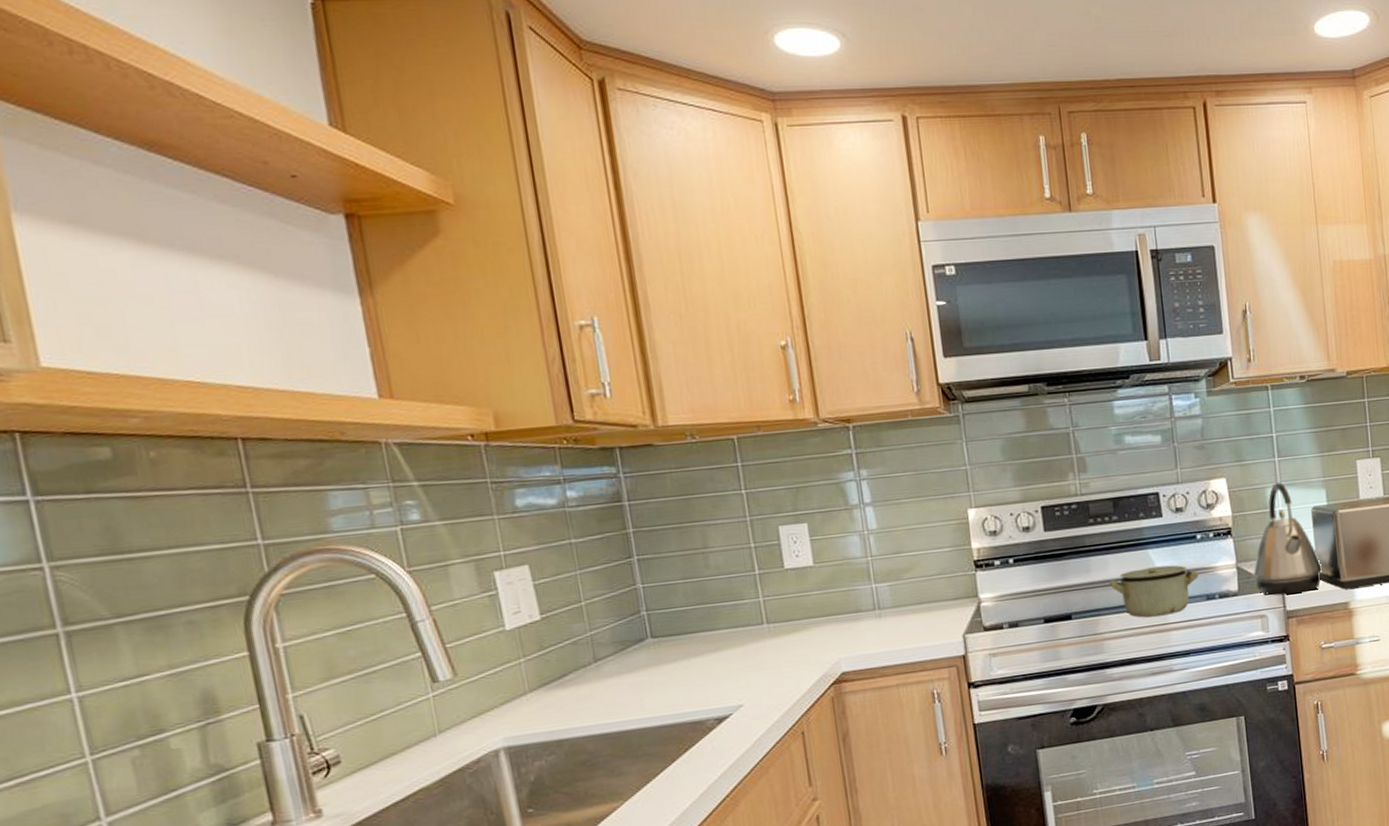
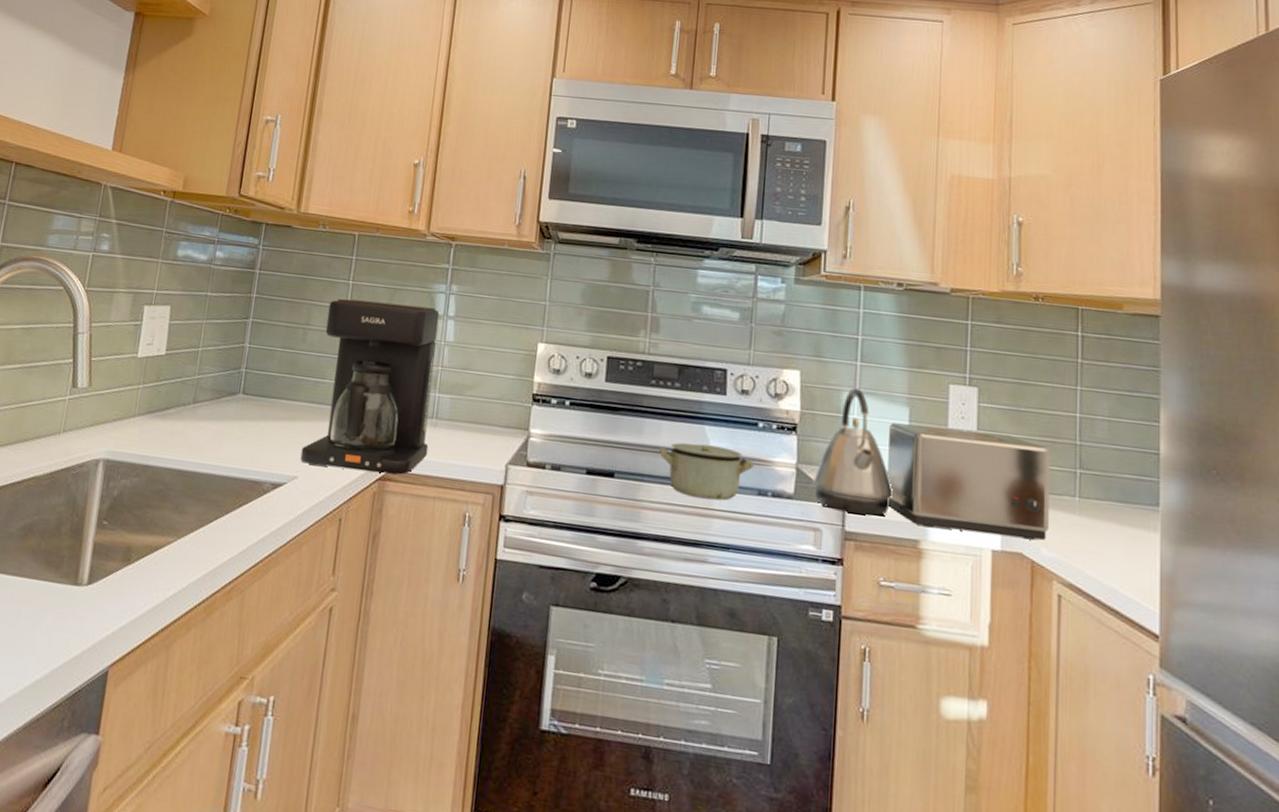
coffee maker: none [725,498,879,689] -> present [300,298,440,476]

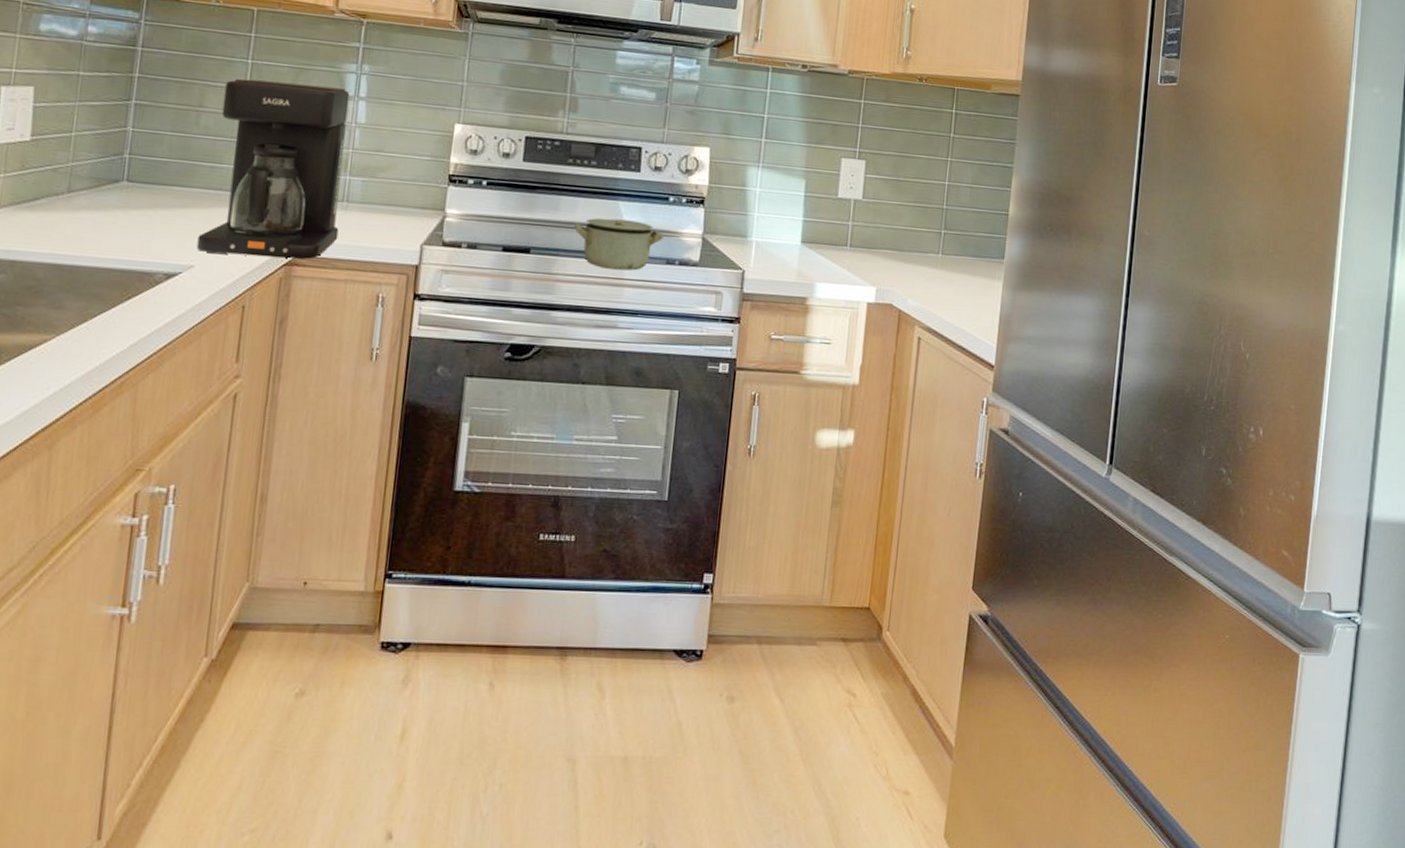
kettle: present [813,388,894,517] -> none [717,163,788,279]
toaster: present [887,422,1050,540] -> none [782,194,922,293]

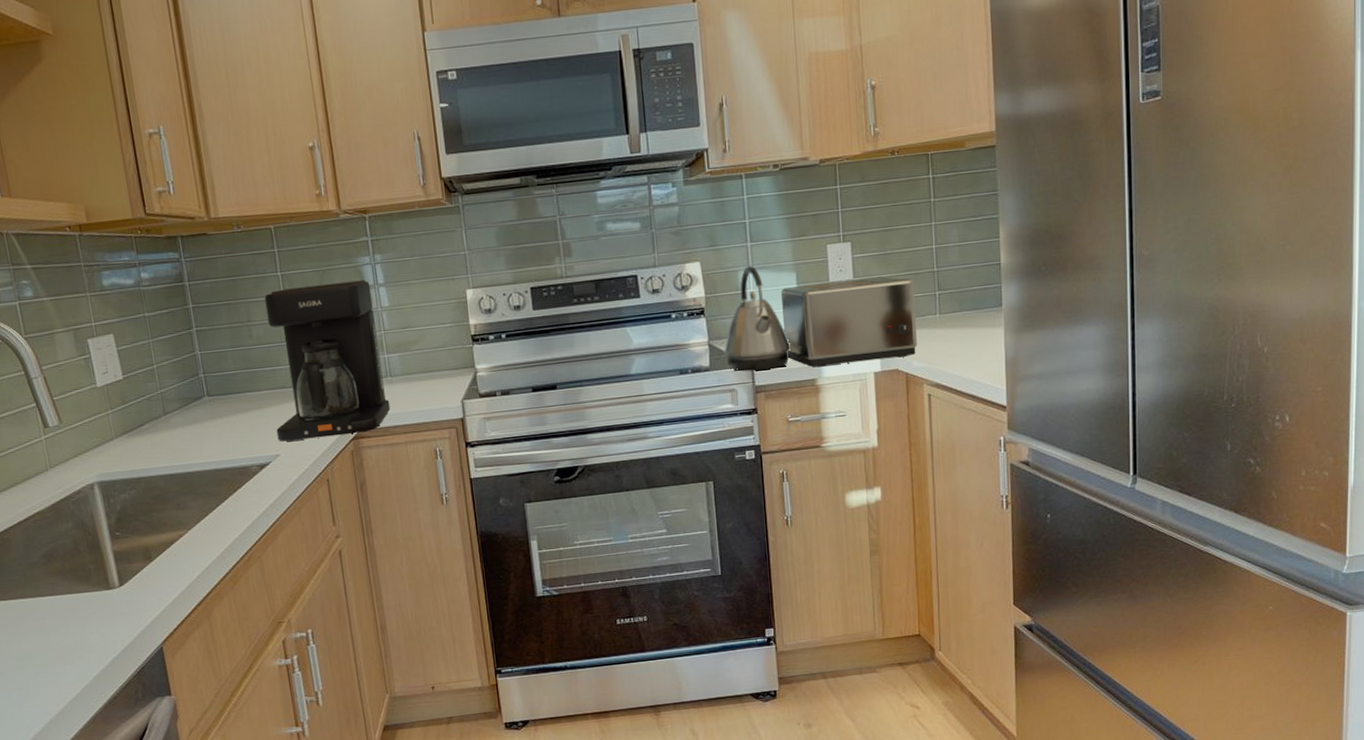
cooking pot: present [573,218,665,271] -> none [590,341,674,390]
kettle: none [717,163,788,279] -> present [724,266,792,372]
toaster: none [782,194,922,293] -> present [781,276,917,367]

